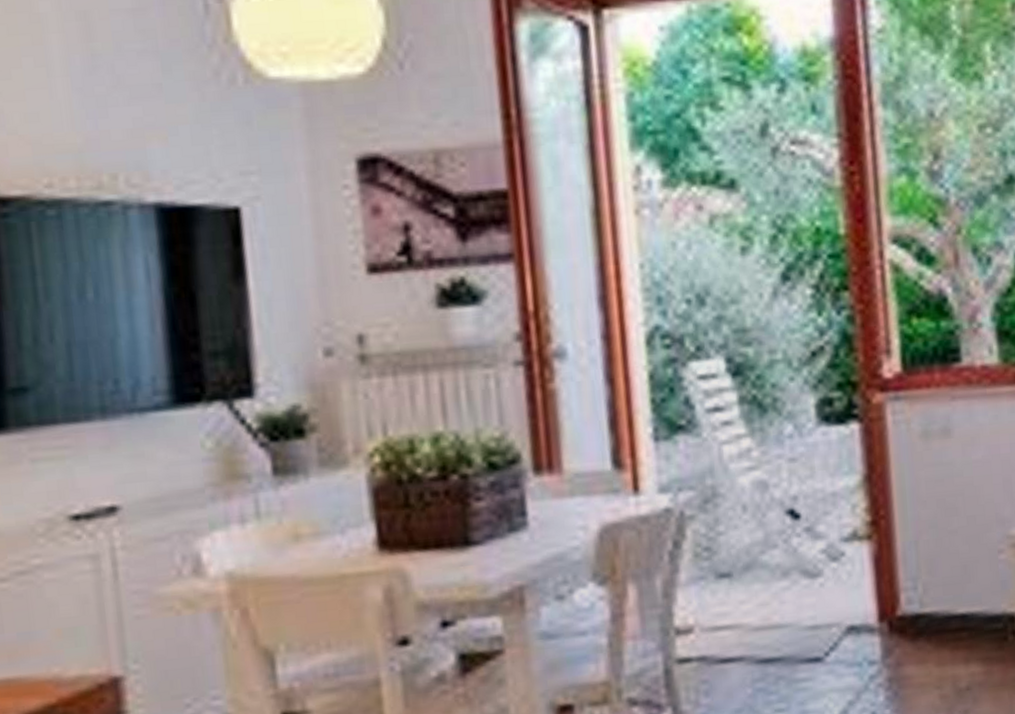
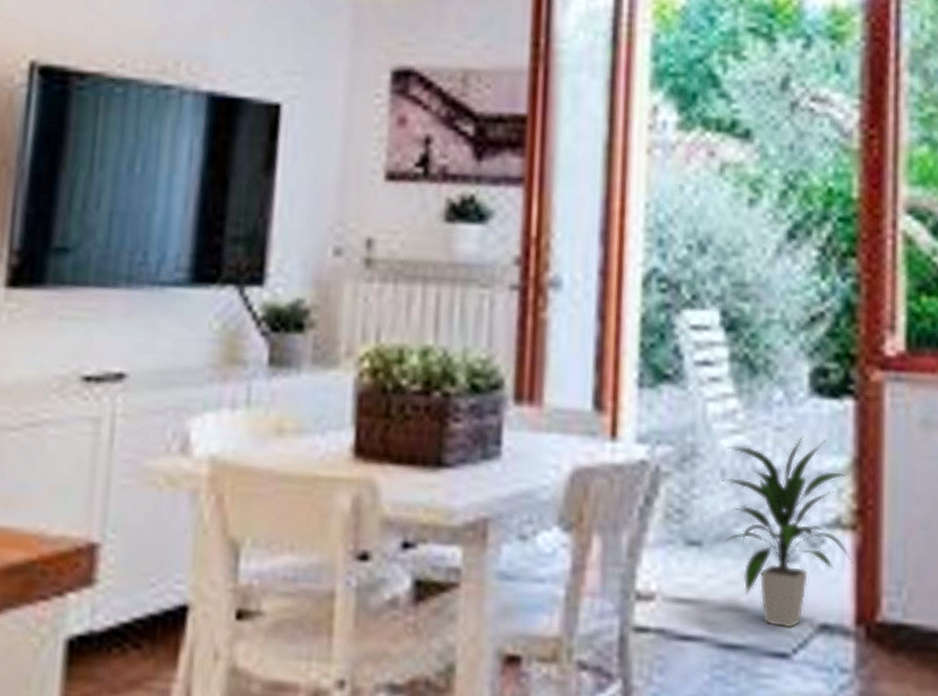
indoor plant: none [744,462,871,636] -> present [722,436,853,628]

